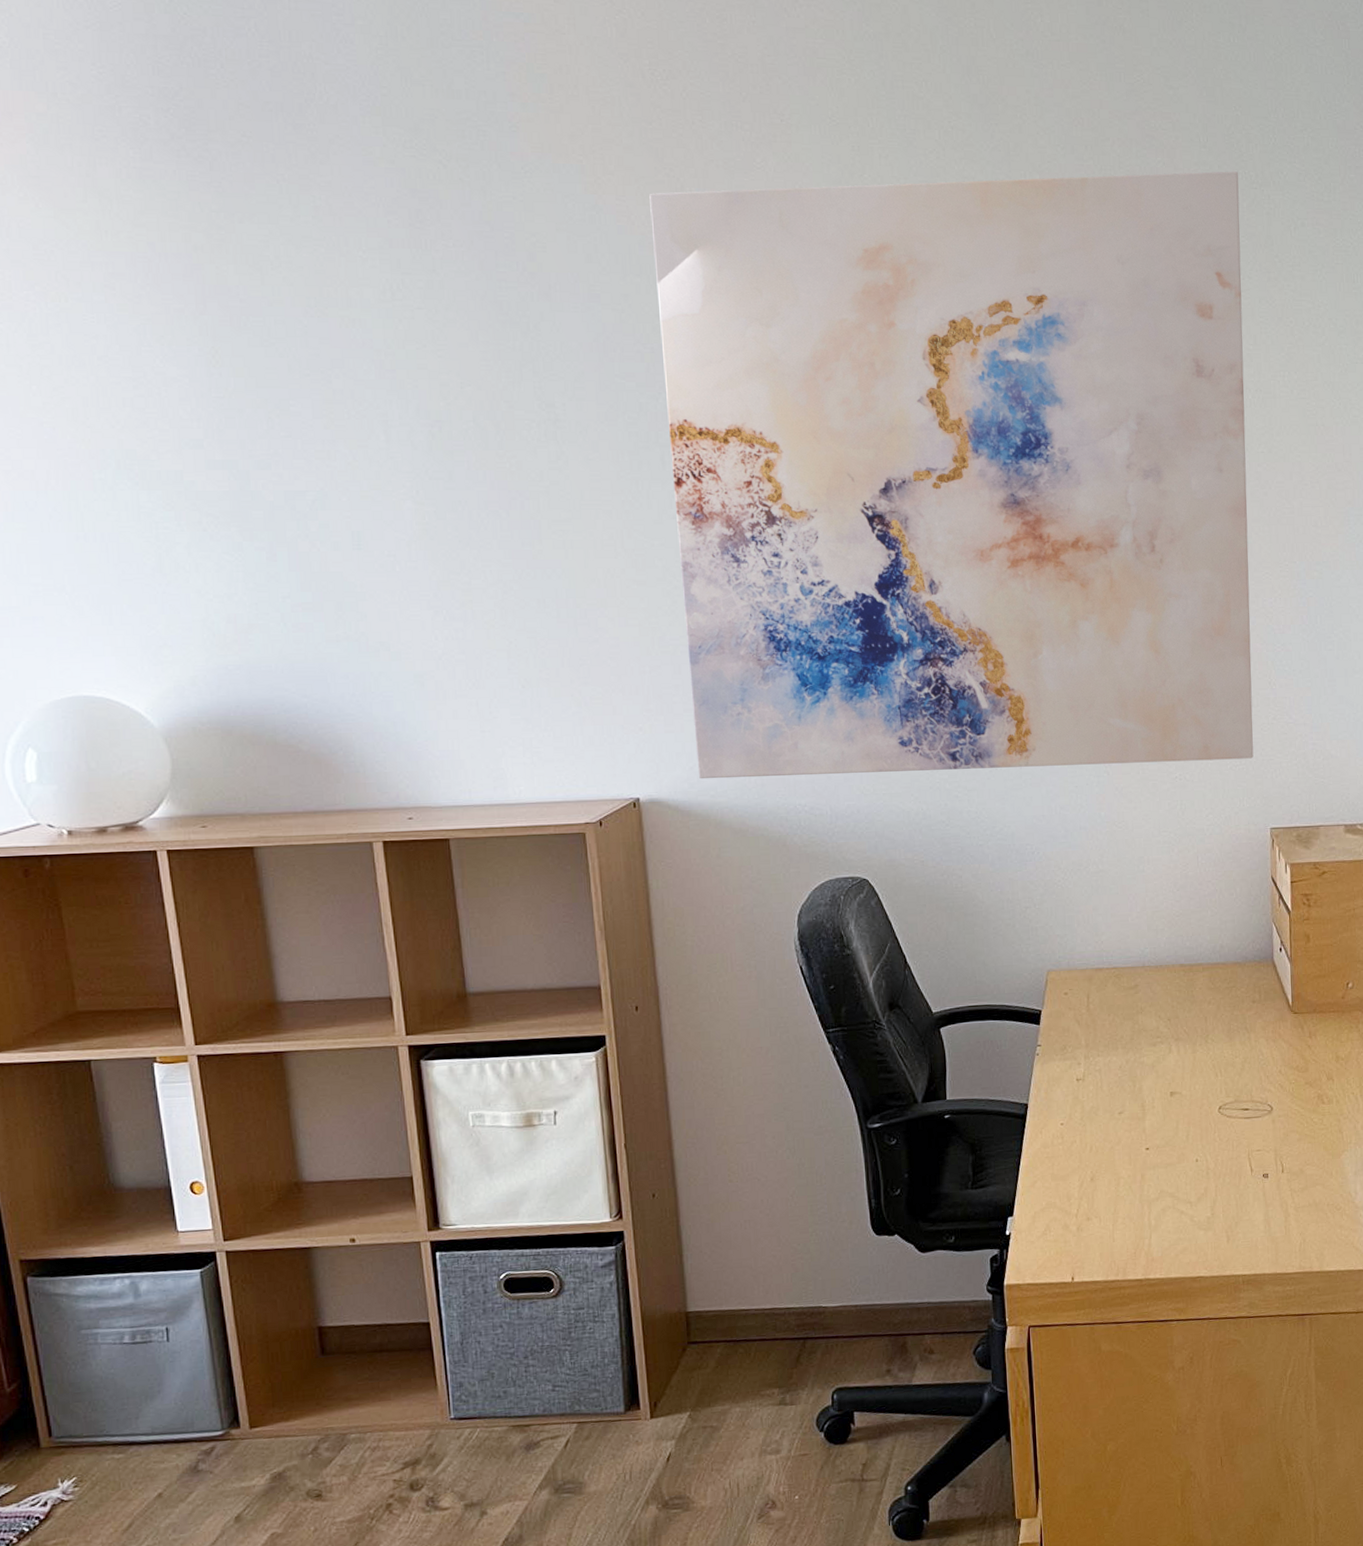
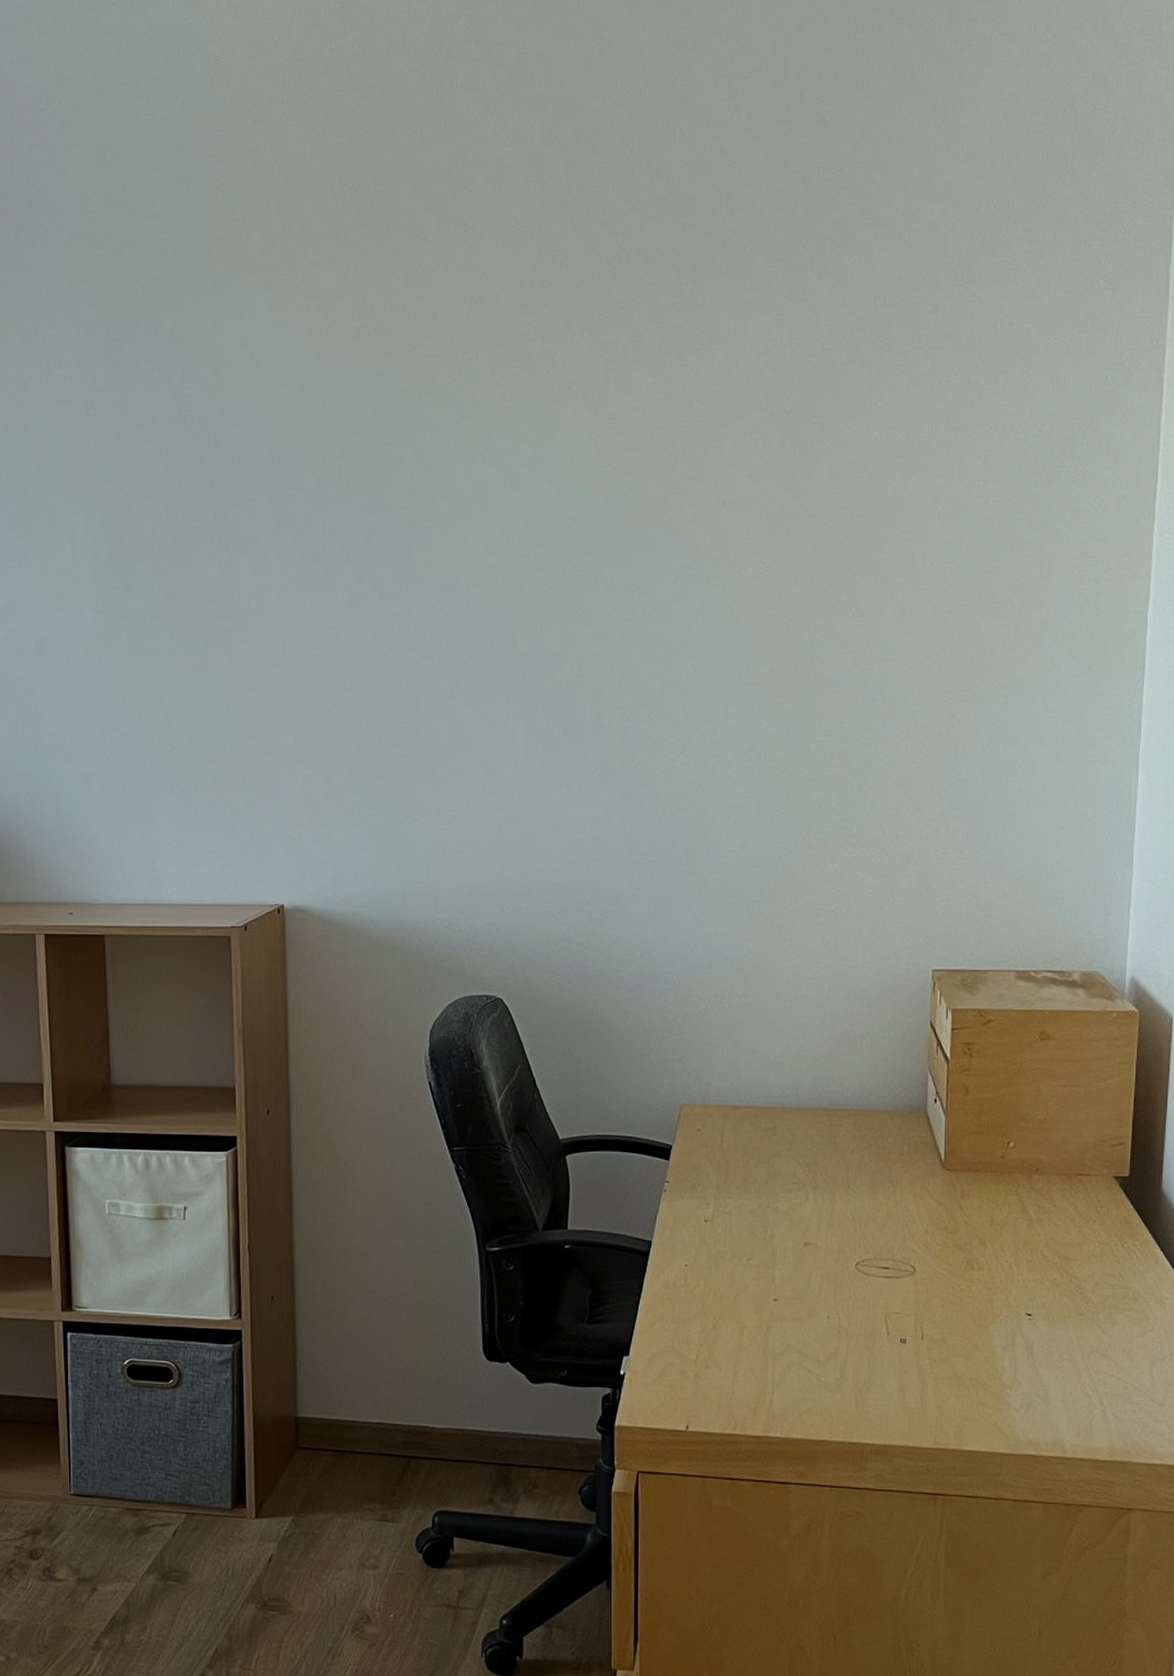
wall art: present [649,171,1254,779] -> none [331,268,941,895]

